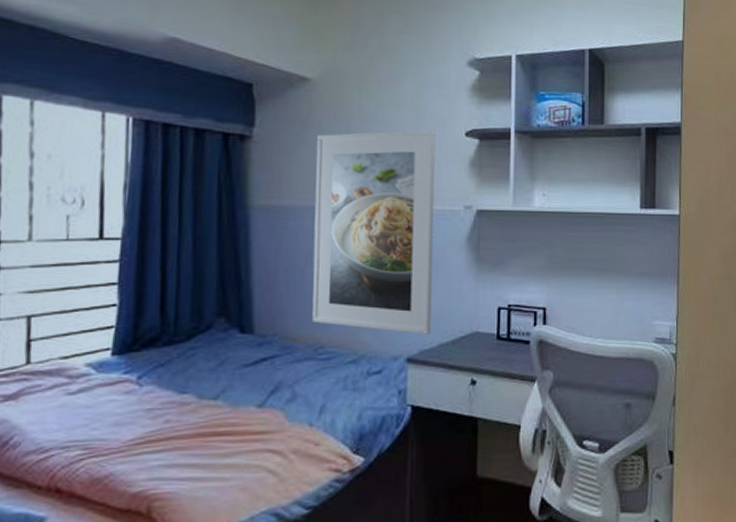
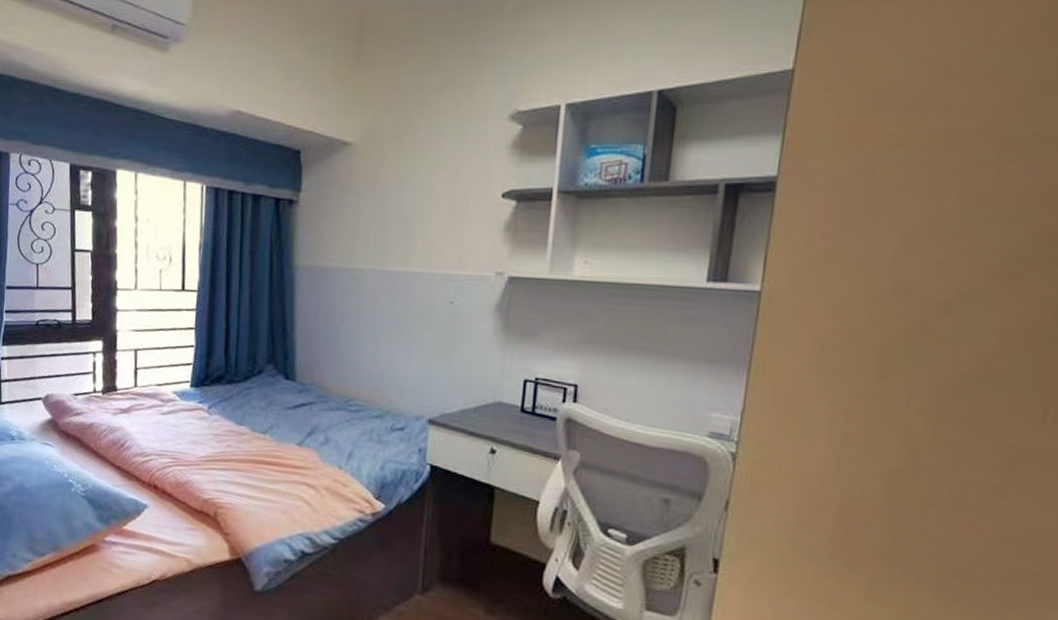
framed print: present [312,129,435,335] -> none [344,191,470,399]

